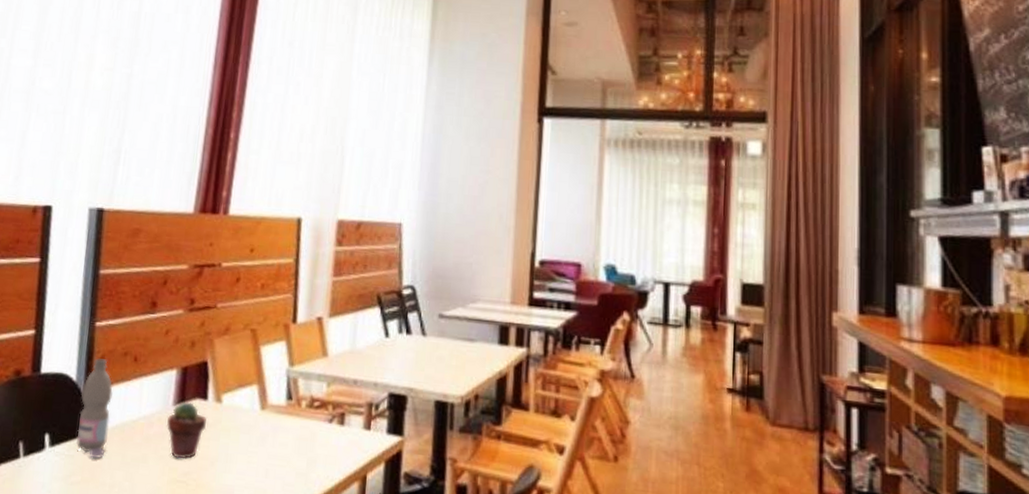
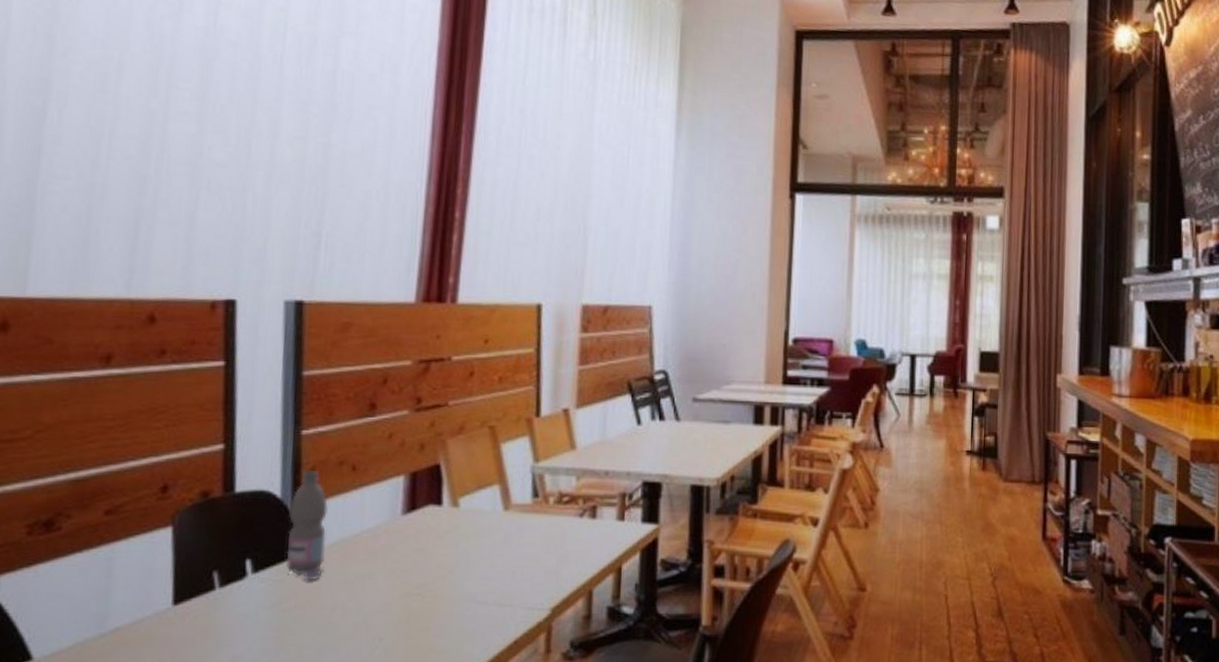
potted succulent: present [167,401,207,460] -> none [396,508,442,571]

